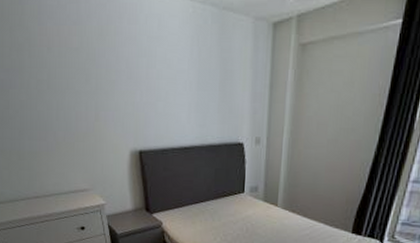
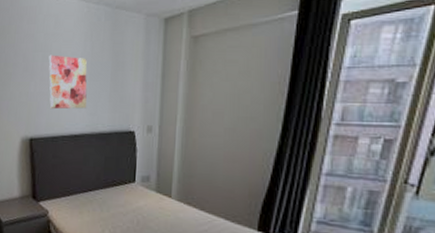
wall art: none [154,61,196,120] -> present [48,55,87,109]

